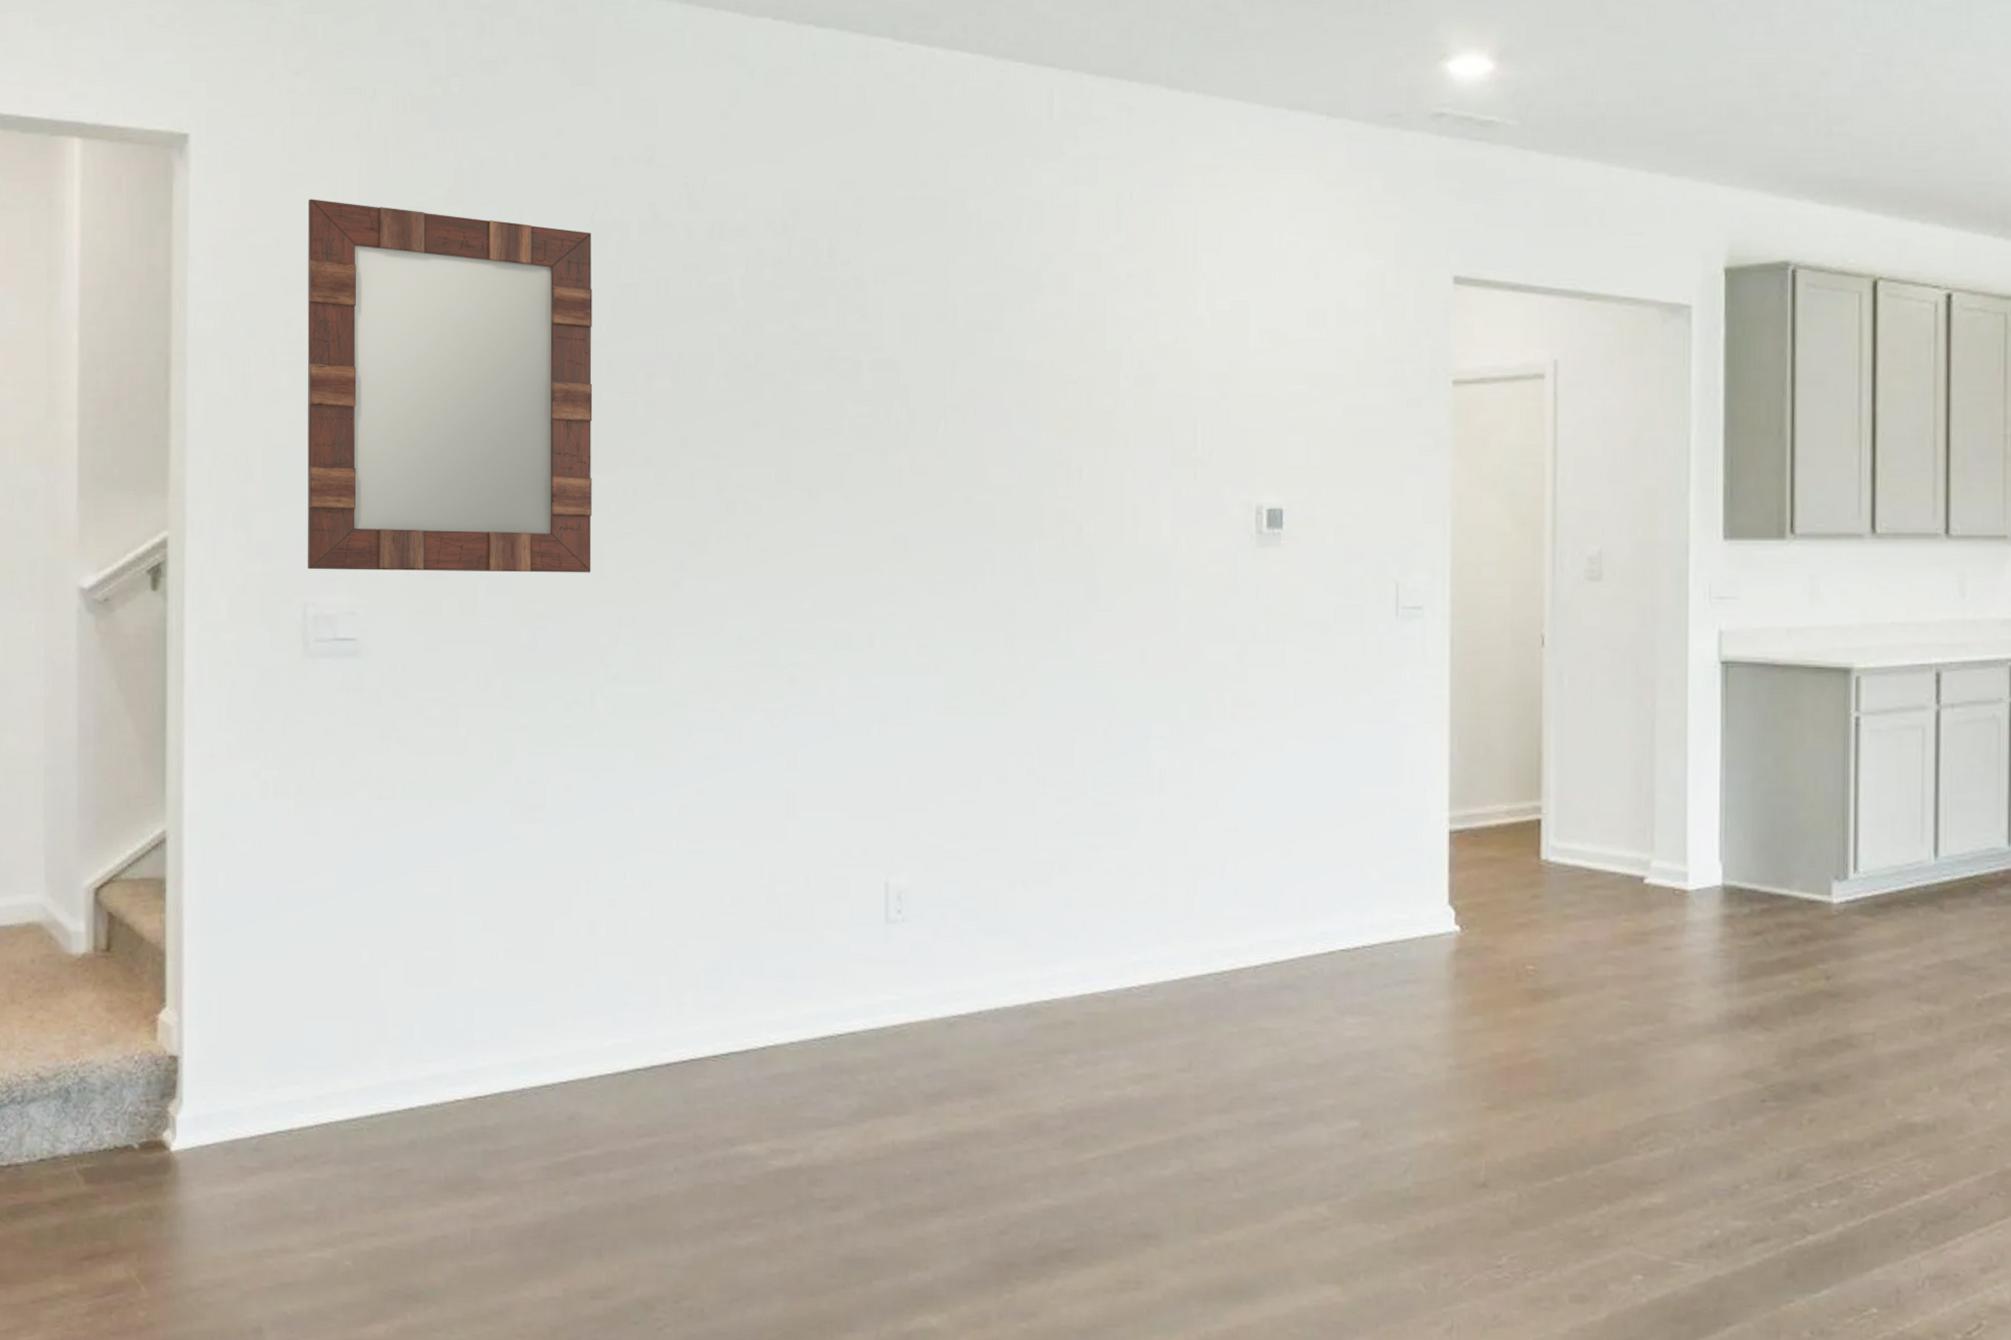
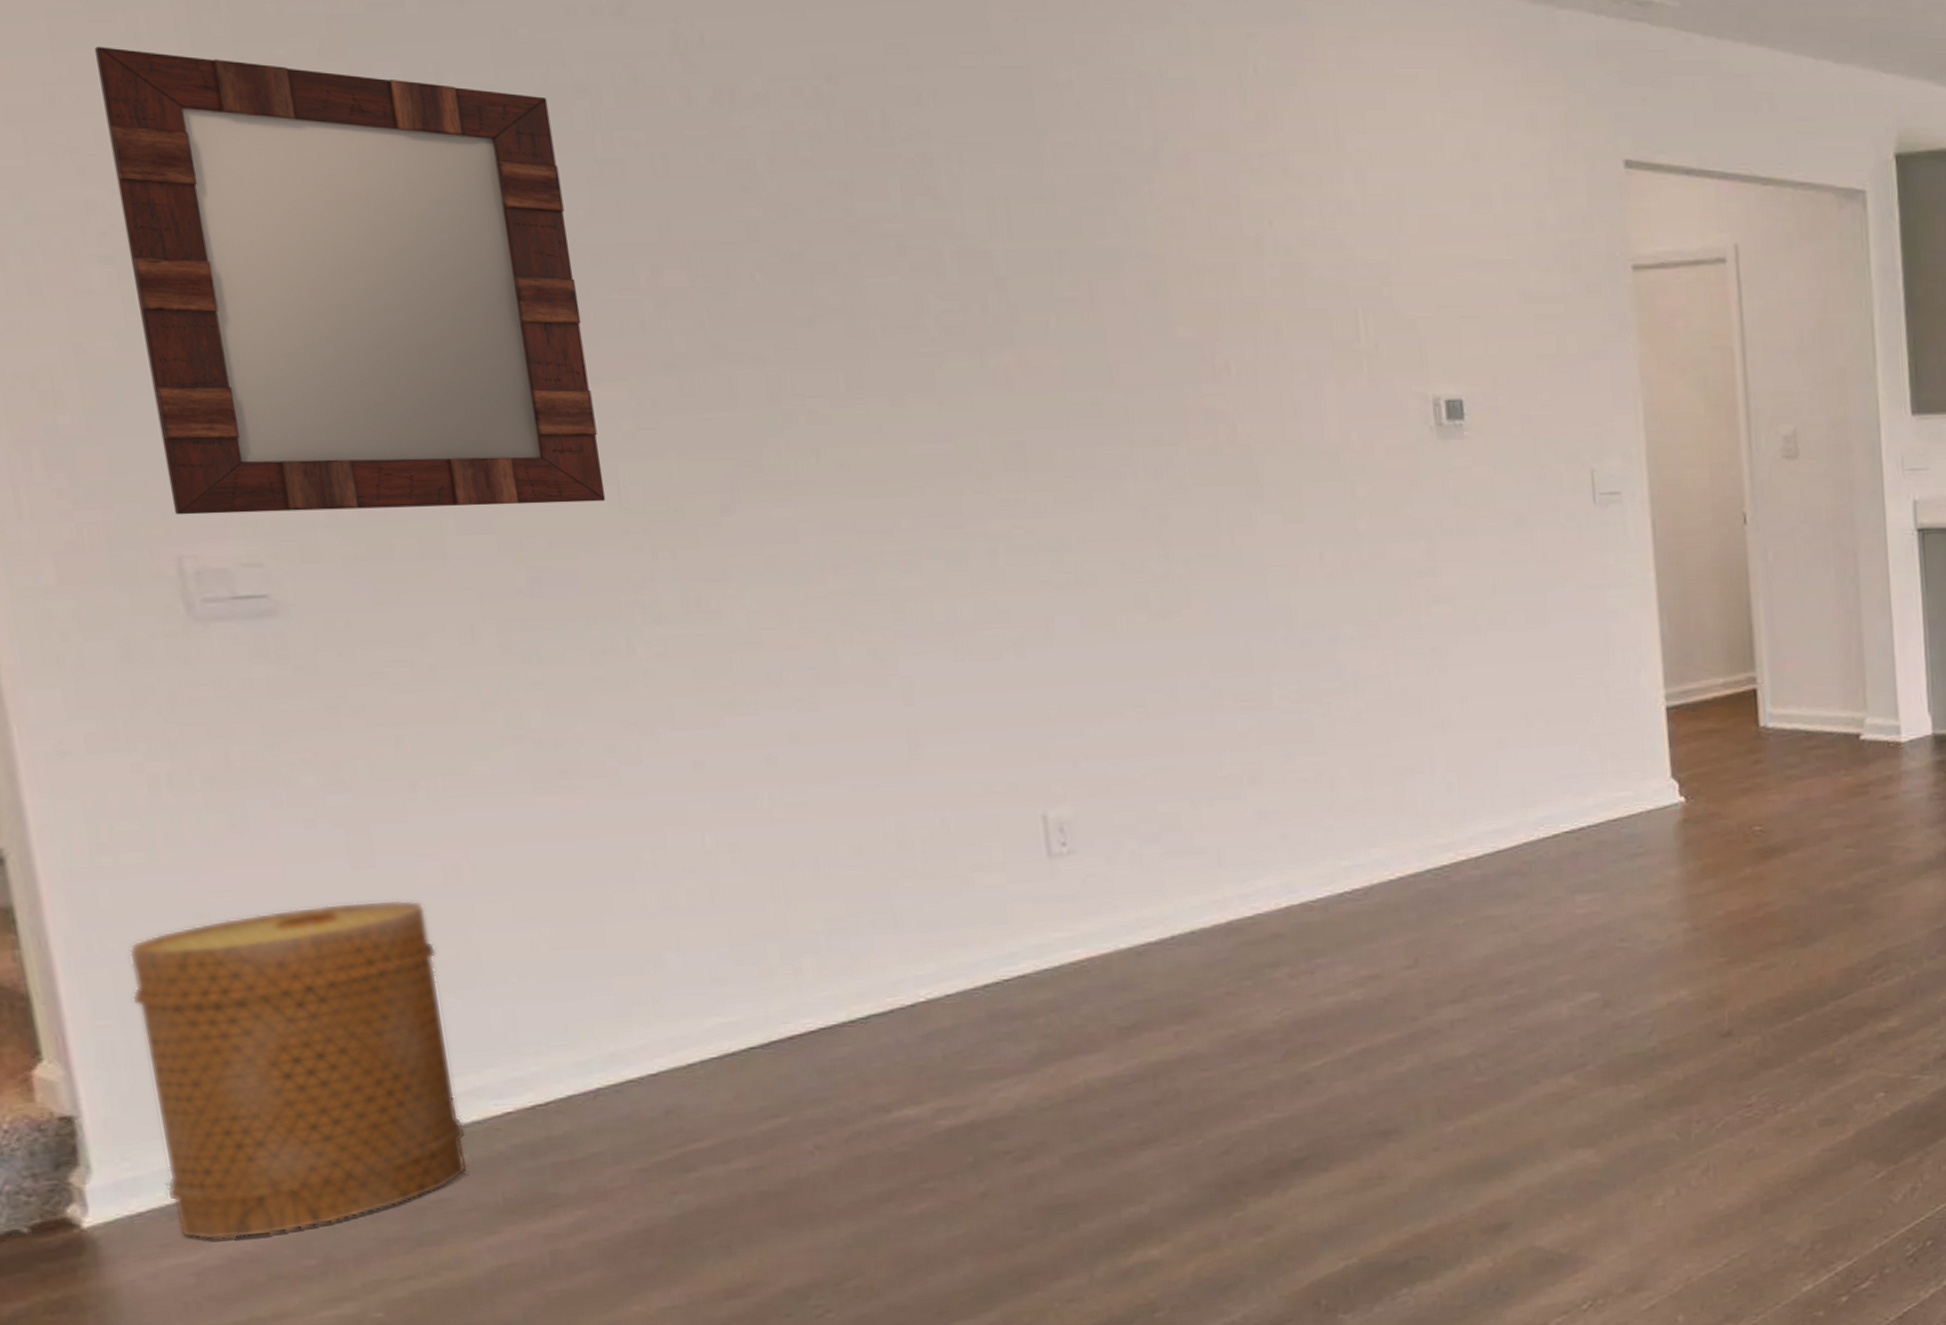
basket: none [227,901,427,1178] -> present [129,899,467,1240]

